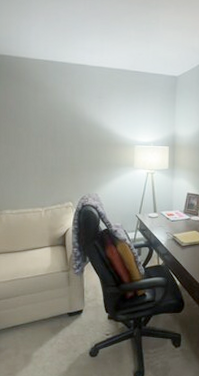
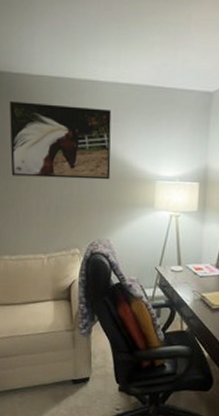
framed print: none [9,79,98,145] -> present [9,100,112,180]

